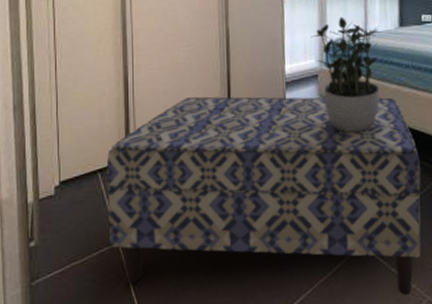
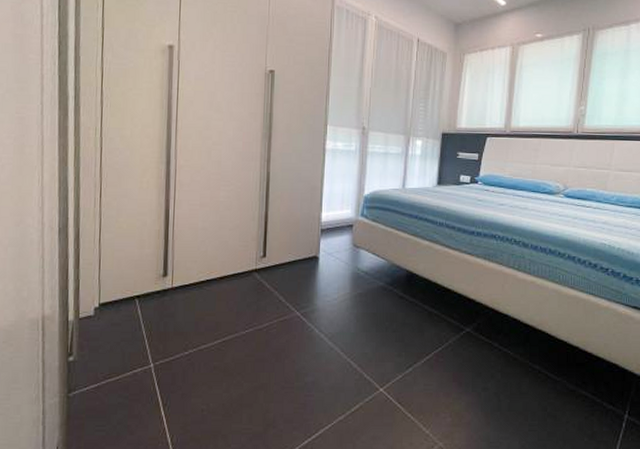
bench: present [106,96,422,296] -> none [143,236,445,440]
potted plant: present [310,16,382,132] -> none [349,170,419,283]

